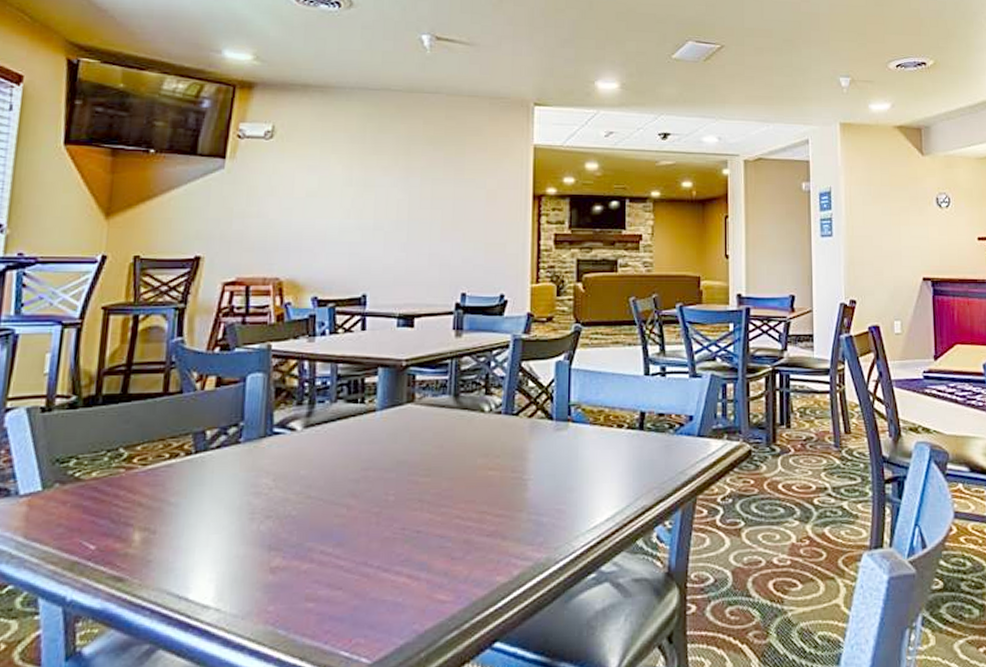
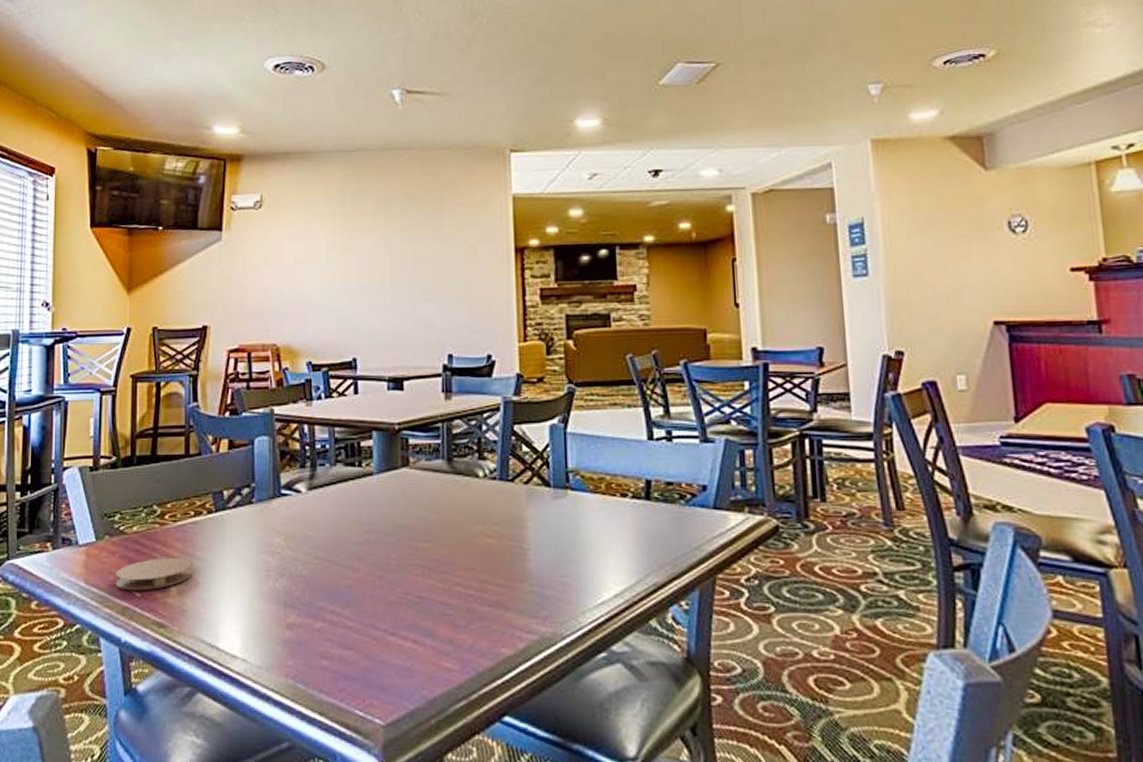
coaster: none [63,504,162,544] -> present [115,557,192,591]

